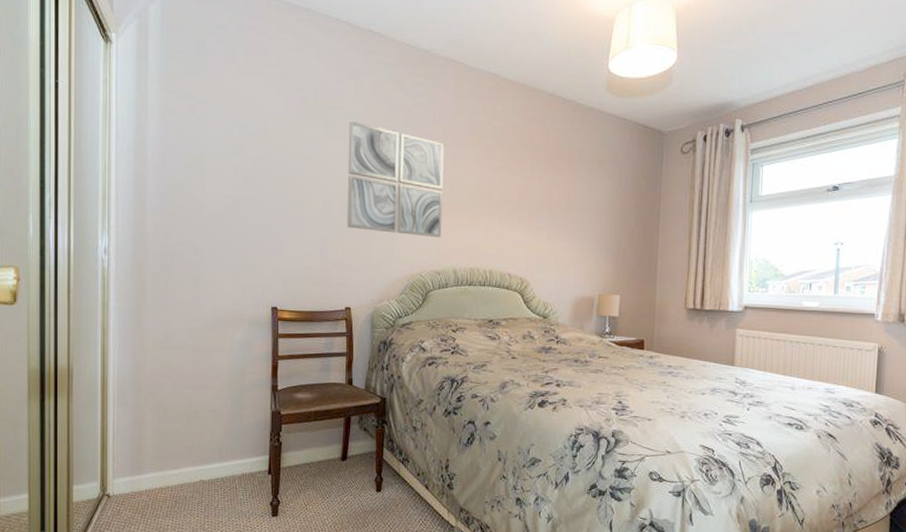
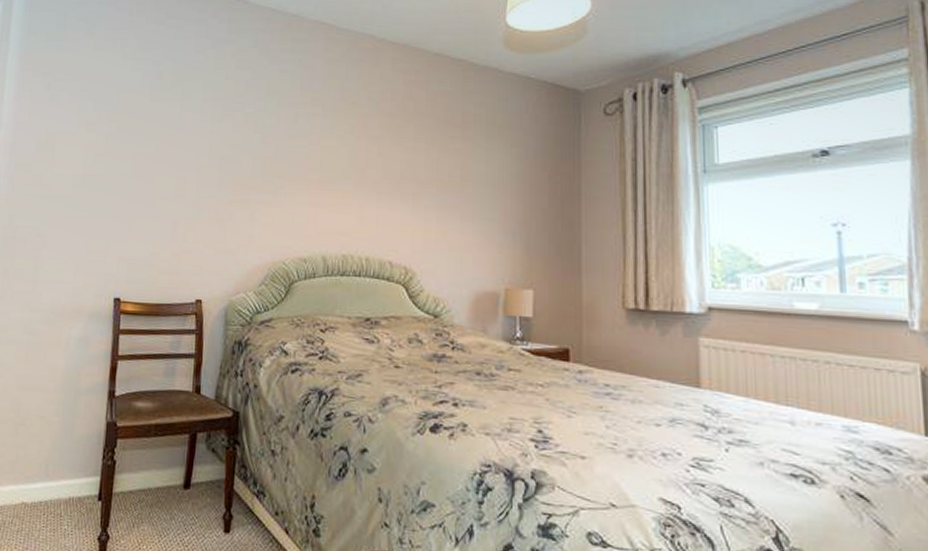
wall art: present [346,121,444,238] -> none [201,92,313,220]

